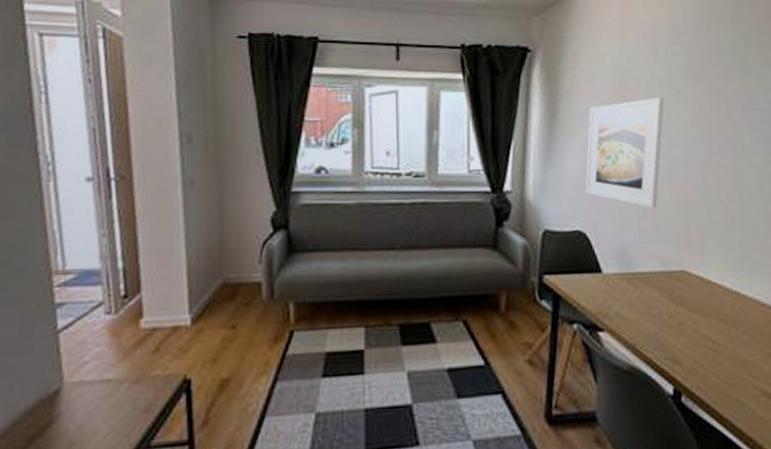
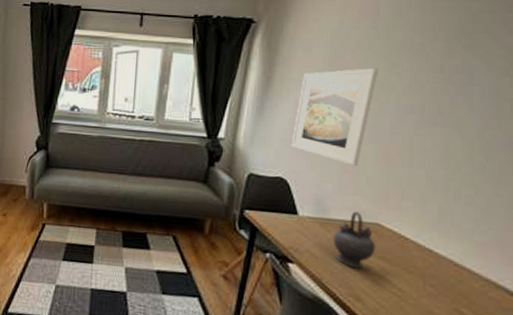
teapot: none [642,260,686,326] -> present [333,211,376,269]

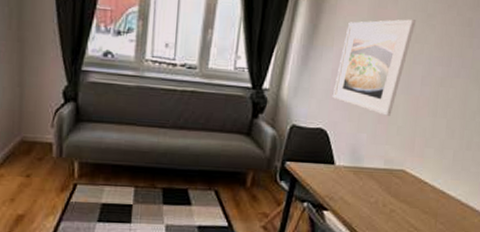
teapot: present [333,211,376,269] -> none [364,160,400,212]

